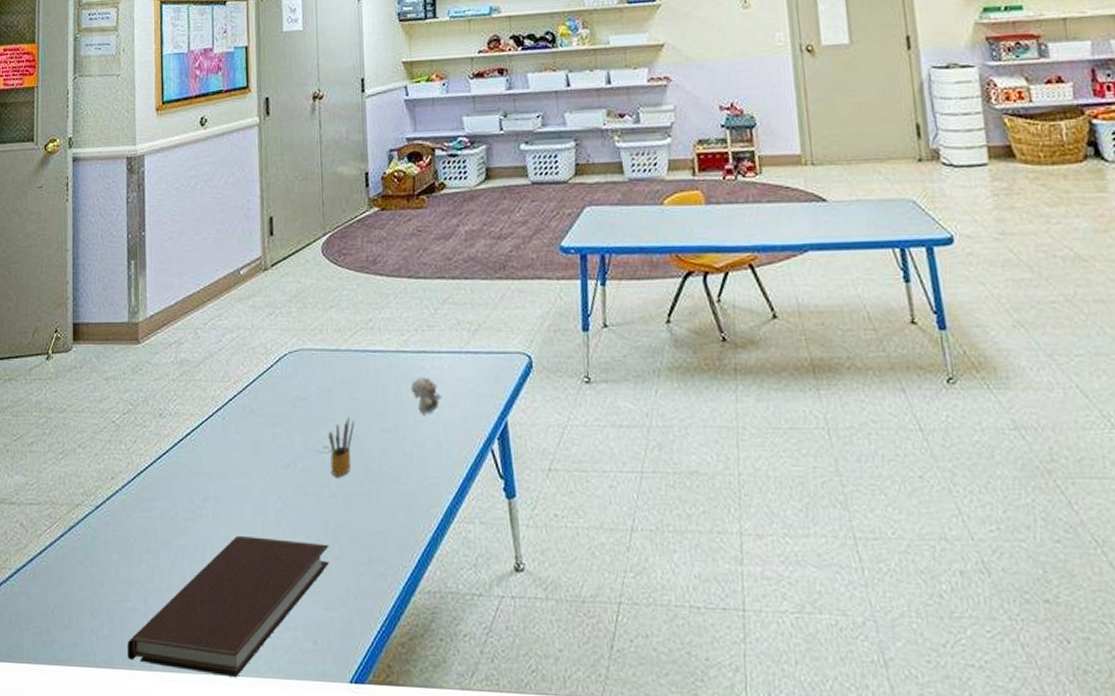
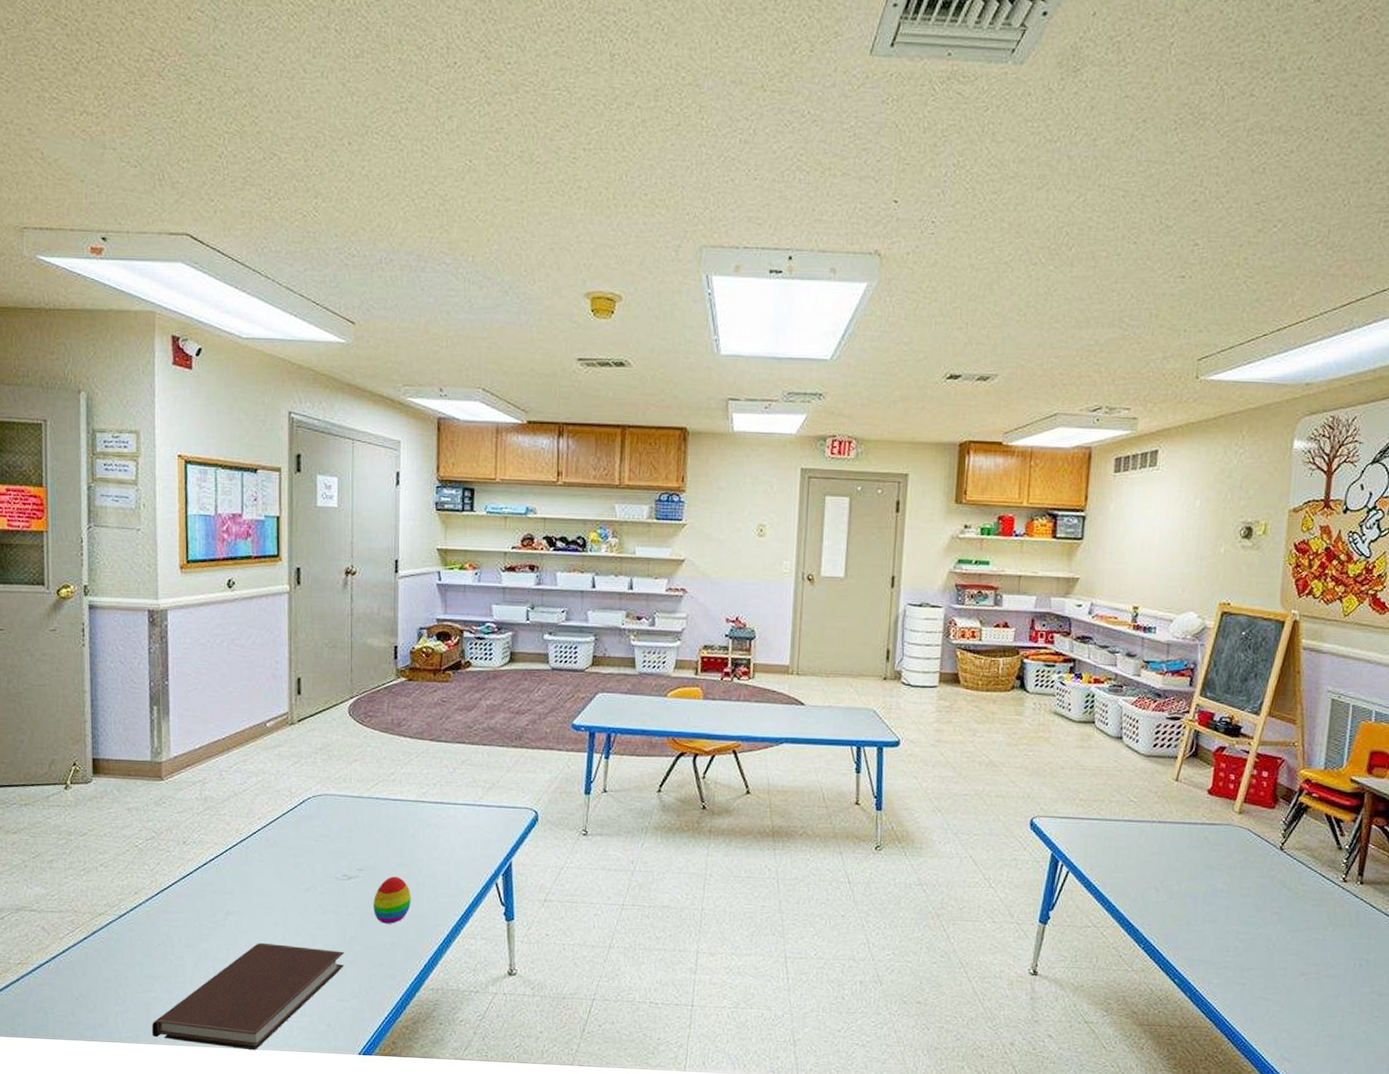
pencil box: present [328,416,355,476] -> none [348,851,373,899]
decorative egg: none [358,446,399,507] -> present [374,876,411,924]
teddy bear: present [410,377,442,413] -> none [426,823,455,852]

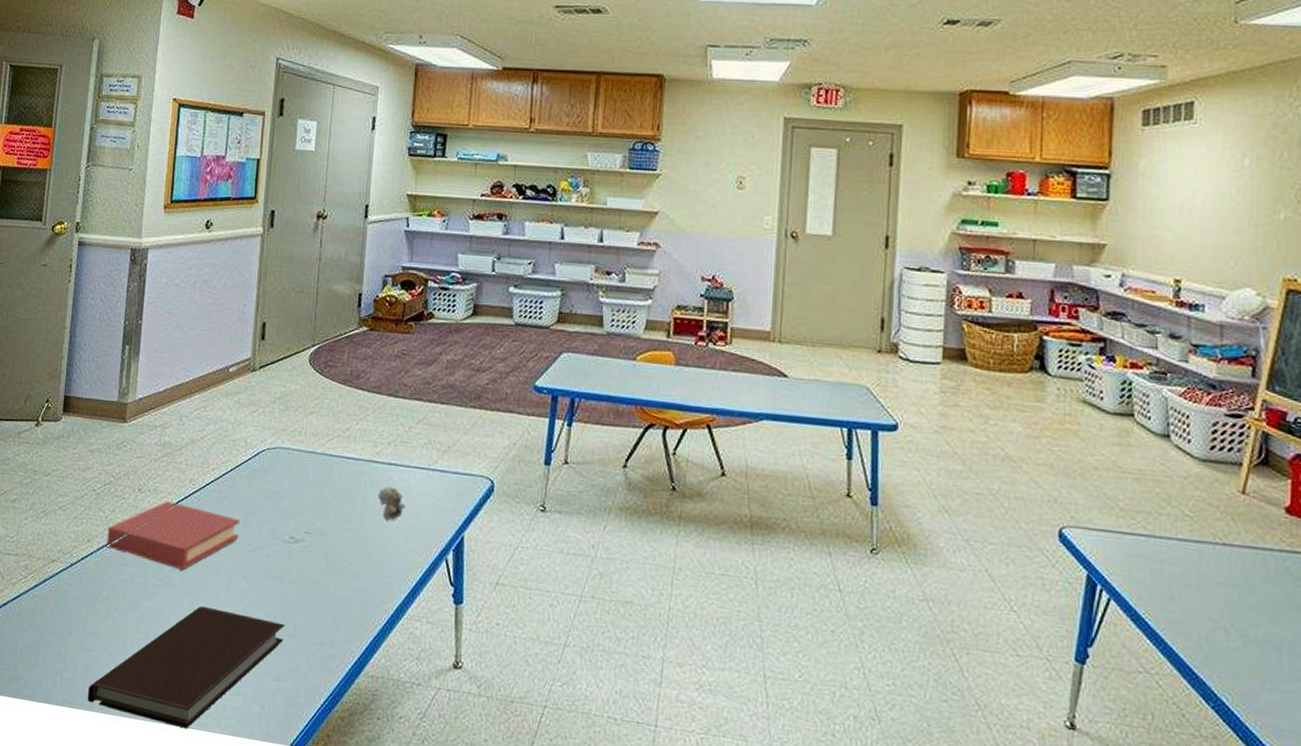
book: none [155,851,292,913] -> present [106,501,241,571]
decorative egg: present [374,876,411,924] -> none [318,543,357,597]
teddy bear: none [426,823,455,852] -> present [377,486,406,520]

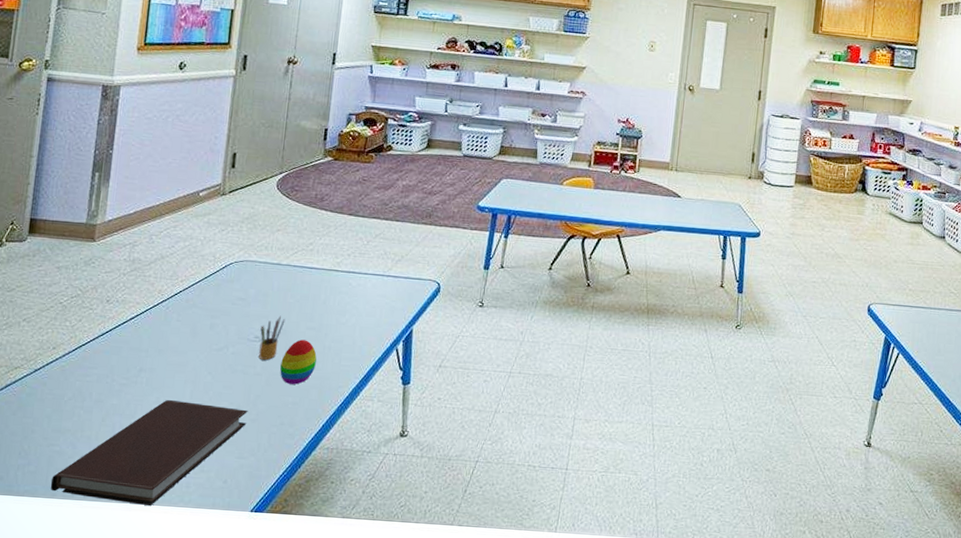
book: present [106,501,241,571] -> none [72,310,208,370]
pencil box: none [295,513,322,565] -> present [259,315,286,360]
decorative egg: none [318,543,357,597] -> present [280,339,317,385]
teddy bear: present [377,486,406,520] -> none [337,291,362,318]

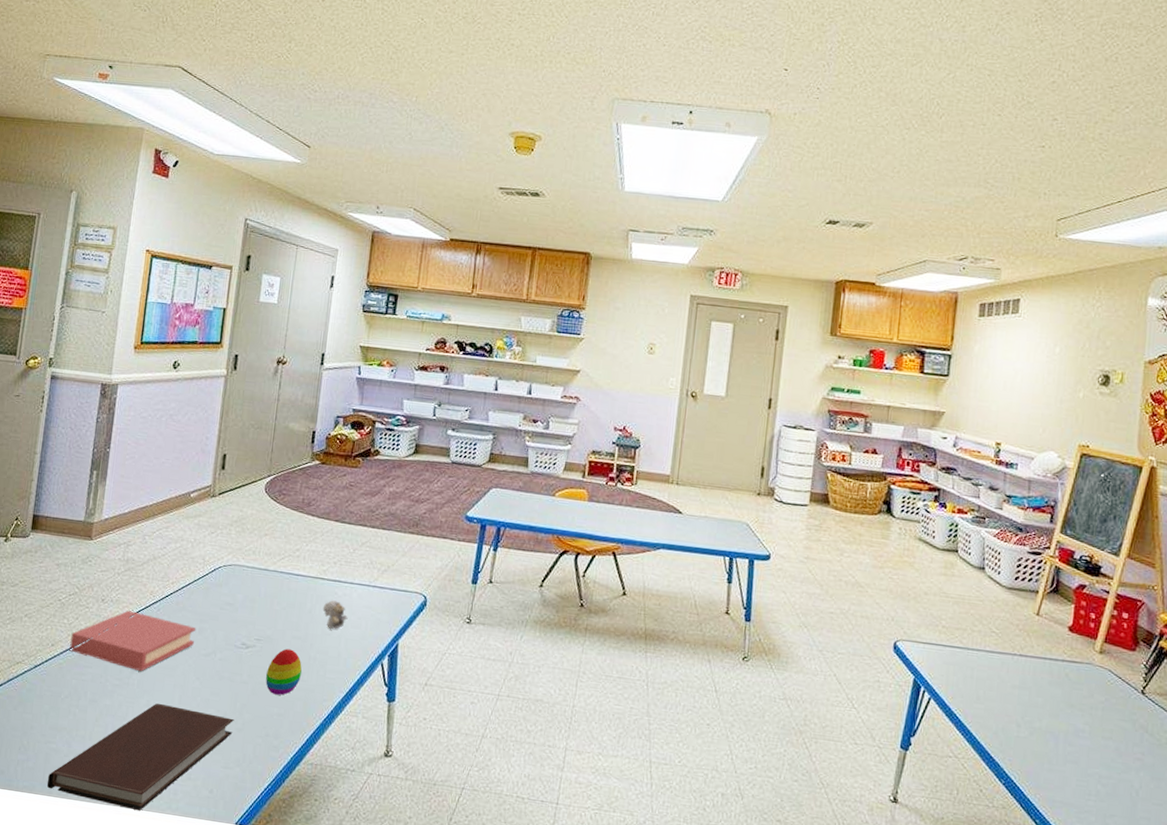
book: none [72,310,208,370] -> present [69,610,196,672]
pencil box: present [259,315,286,360] -> none [245,622,272,668]
teddy bear: none [337,291,362,318] -> present [322,600,348,629]

